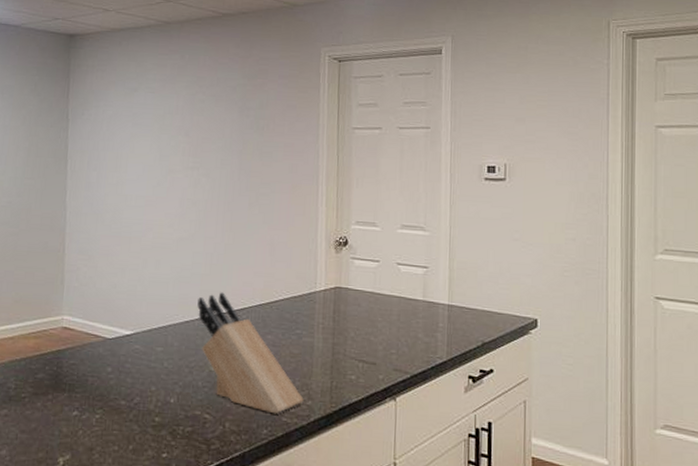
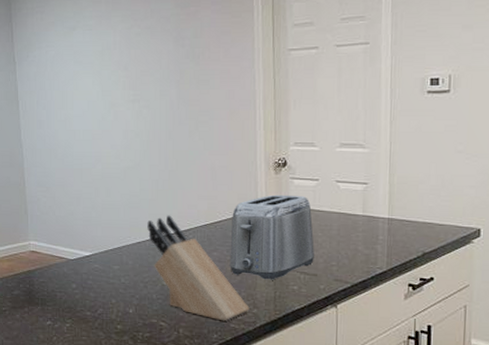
toaster: none [284,274,374,368] -> present [230,194,314,280]

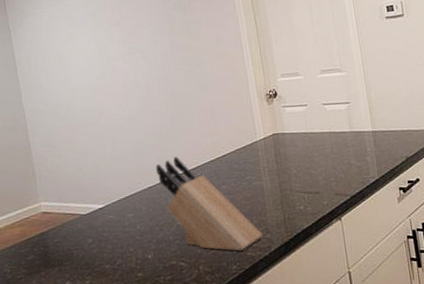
toaster: present [230,194,314,280] -> none [234,121,314,205]

